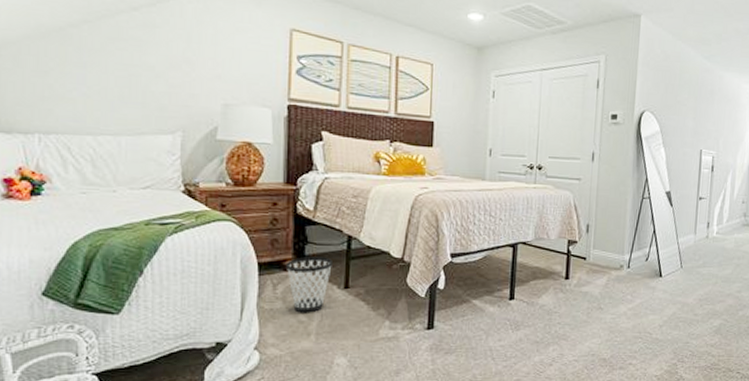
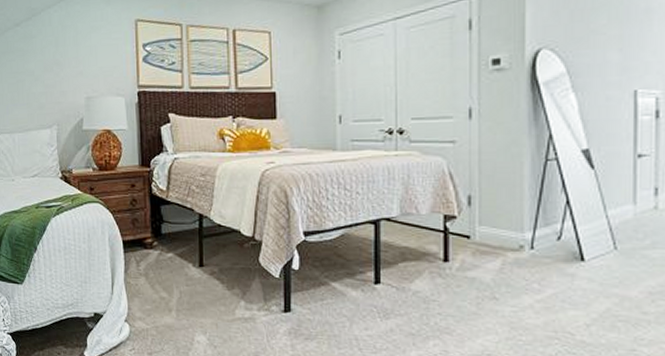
wastebasket: present [285,257,332,313] -> none [145,235,187,290]

